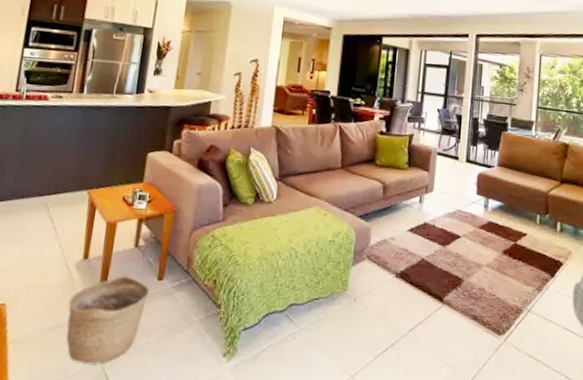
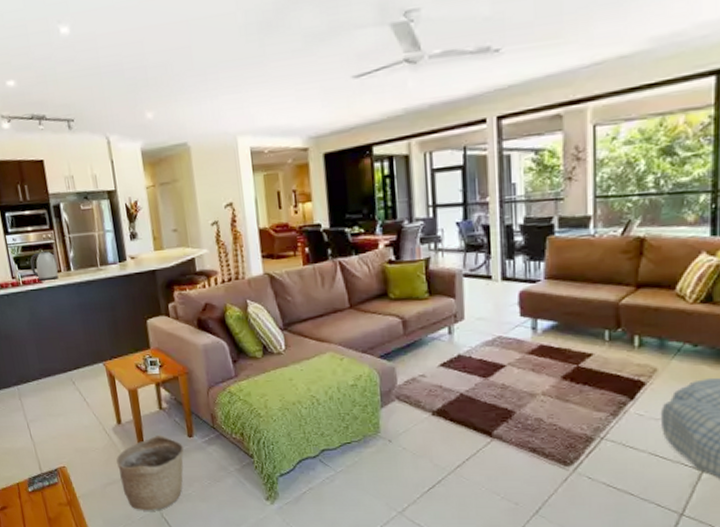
kettle: none [40,70,71,100] -> present [30,251,59,282]

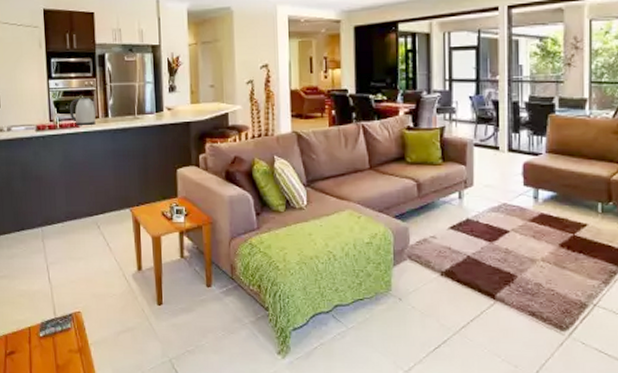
basket: present [116,434,185,510] -> none [133,283,202,361]

